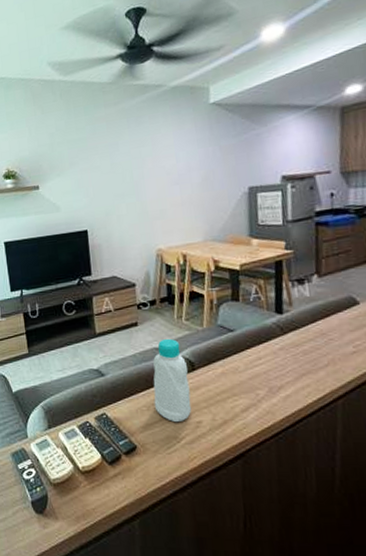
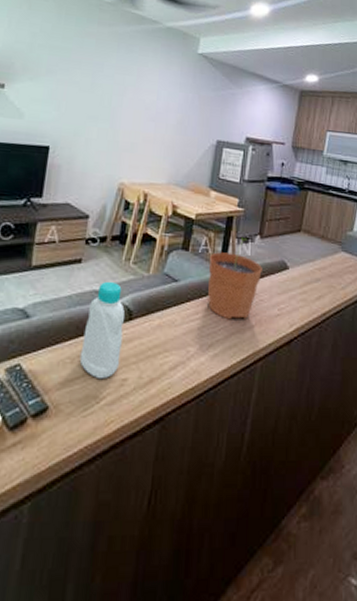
plant pot: none [263,279,327,362] -> present [208,237,262,320]

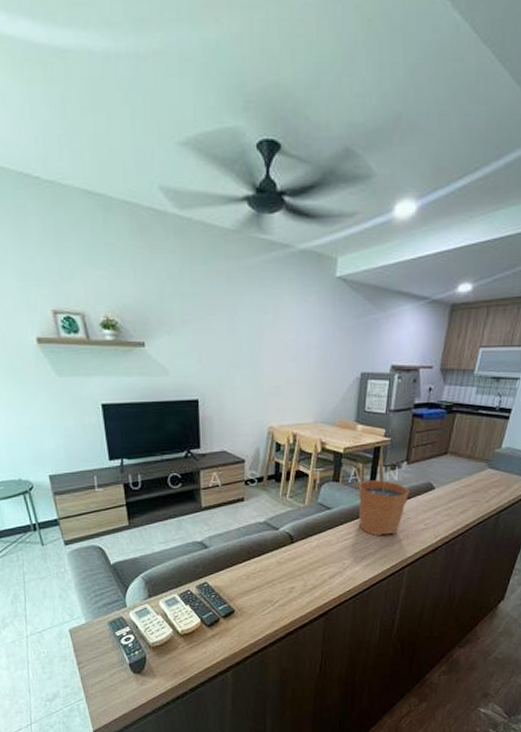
bottle: present [79,281,125,380] -> none [253,514,287,589]

